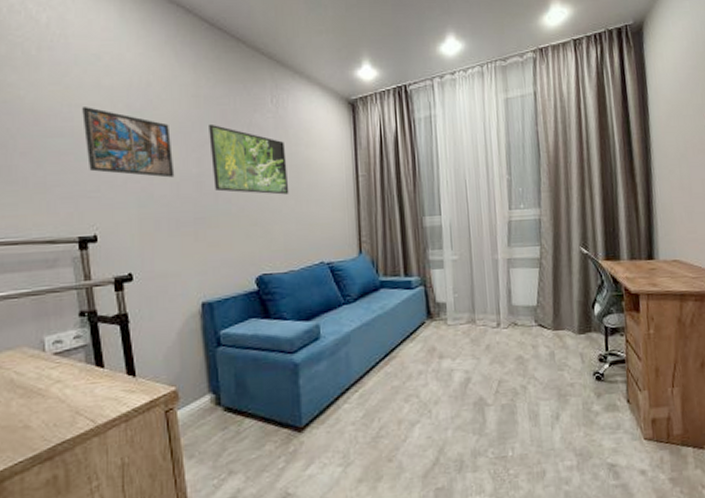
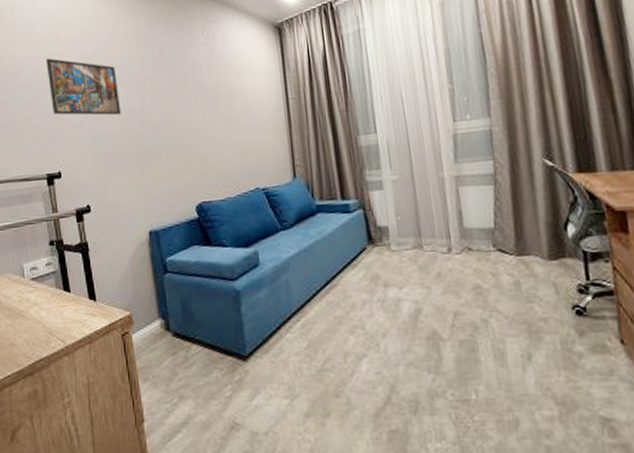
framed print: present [209,123,289,195] -> none [148,62,223,125]

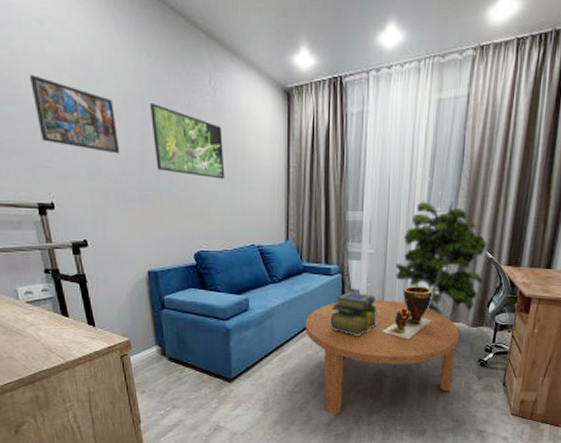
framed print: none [148,62,223,125] -> present [150,102,225,179]
coffee table: none [327,235,542,403] -> present [305,300,460,416]
stack of books: none [356,229,420,287] -> present [330,292,379,337]
clay pot: none [427,212,491,286] -> present [383,286,432,340]
indoor plant: none [428,106,551,248] -> present [395,201,487,315]

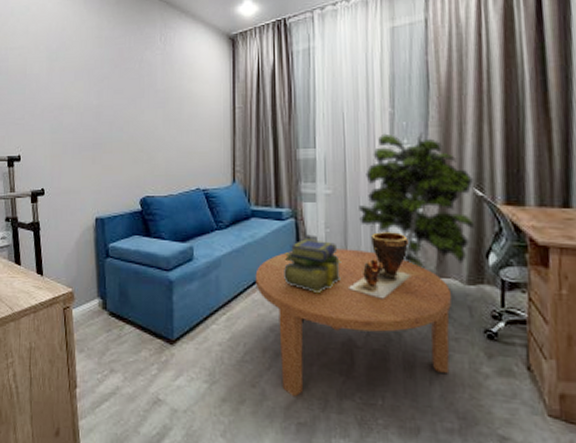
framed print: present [30,75,120,154] -> none [14,49,80,108]
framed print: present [150,102,225,179] -> none [108,61,172,125]

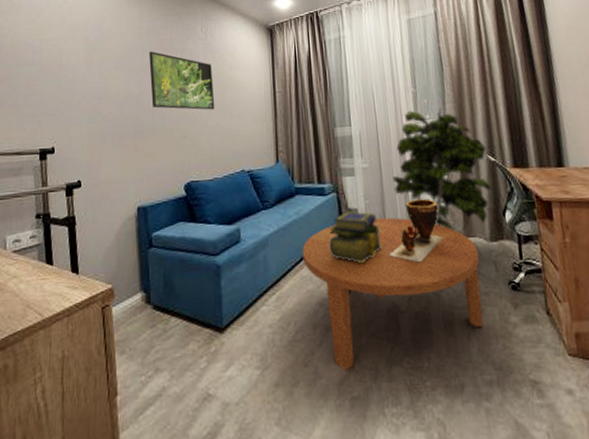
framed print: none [108,61,172,125] -> present [149,51,215,110]

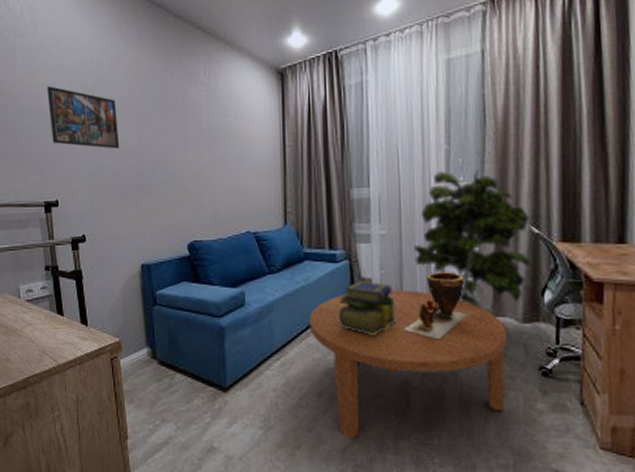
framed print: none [49,41,120,97] -> present [47,86,120,149]
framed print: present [149,51,215,110] -> none [149,98,219,165]

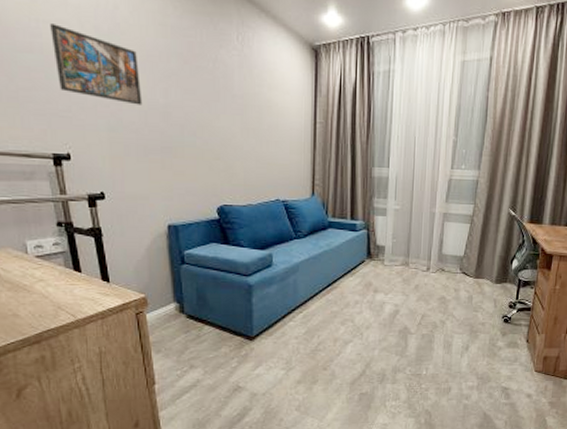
coffee table: present [309,290,508,440] -> none [330,256,484,375]
stack of books: present [338,281,398,336] -> none [355,248,404,293]
clay pot: present [405,272,467,340] -> none [408,242,457,296]
indoor plant: present [414,169,532,307] -> none [421,158,510,271]

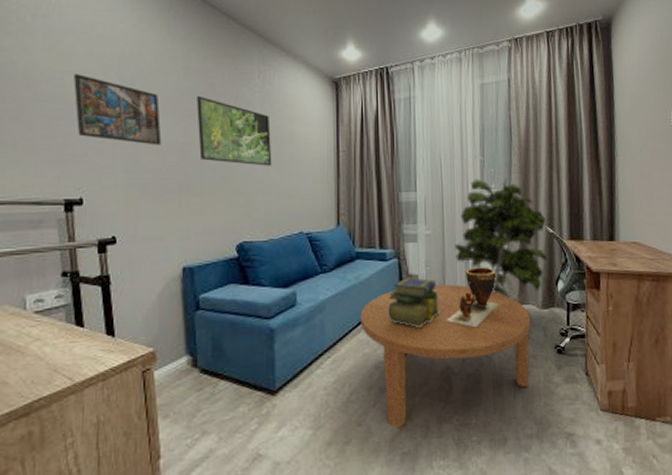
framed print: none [176,55,251,133] -> present [197,95,272,166]
coffee table: none [330,256,484,375] -> present [360,284,531,429]
stack of books: none [355,248,404,293] -> present [388,277,441,328]
clay pot: none [408,242,457,296] -> present [447,267,499,328]
indoor plant: none [421,158,510,271] -> present [455,178,548,297]

